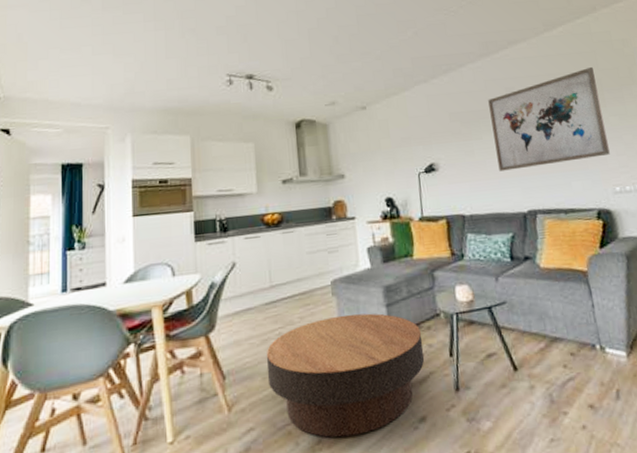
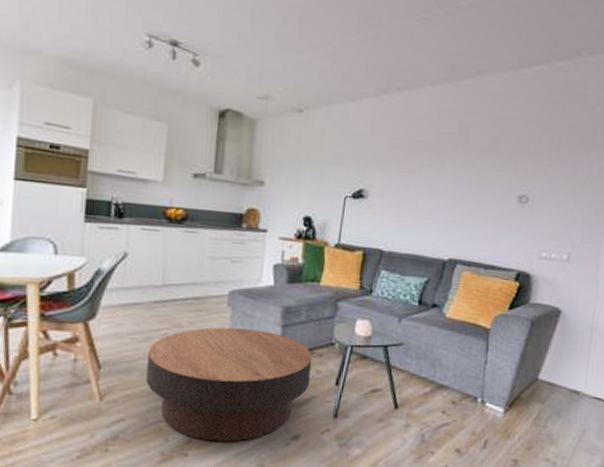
wall art: present [488,67,610,171] -> none [430,120,558,218]

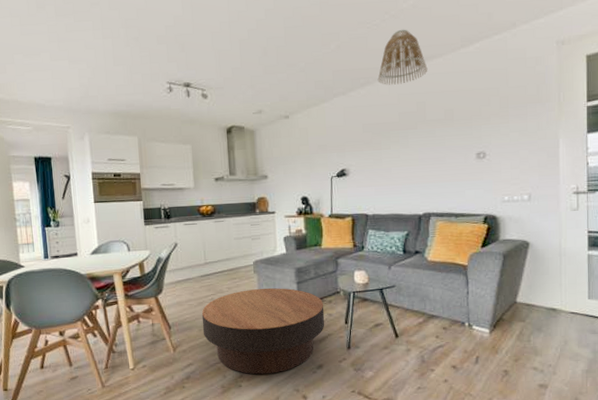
lamp shade: none [418,30,478,97] -> present [377,29,428,85]

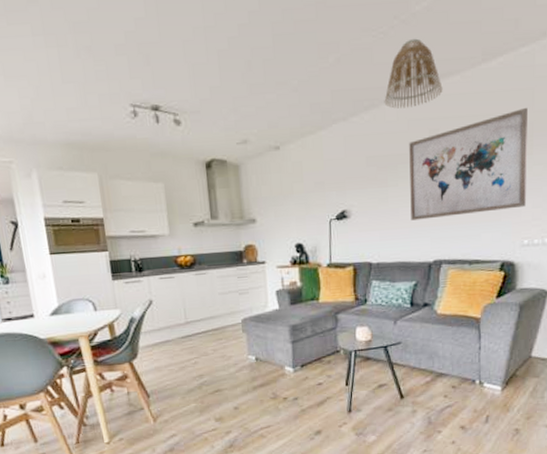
coffee table: present [201,287,325,375] -> none [184,348,324,444]
wall art: none [400,85,505,178] -> present [409,108,528,221]

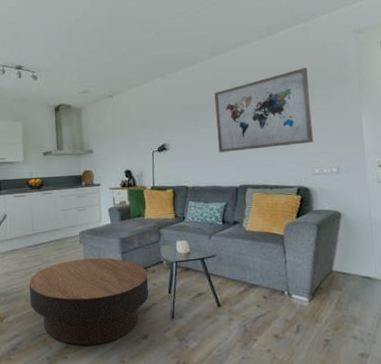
coffee table: none [184,348,324,444] -> present [29,257,149,346]
lamp shade: present [384,38,443,109] -> none [193,19,239,68]

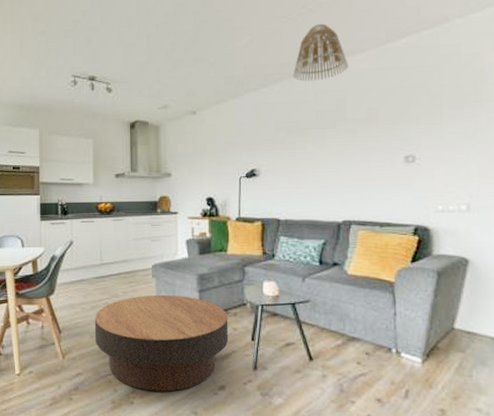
lamp shade: none [193,19,239,68] -> present [293,23,349,82]
wall art: present [214,68,313,153] -> none [317,82,438,181]

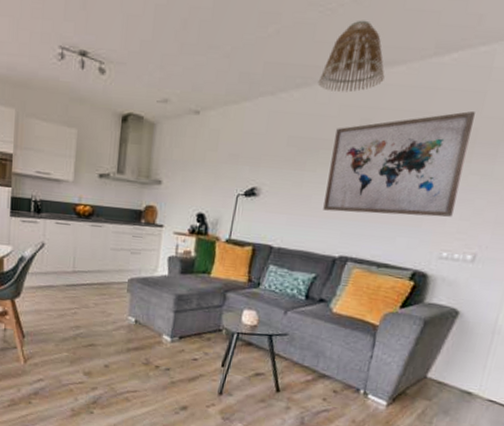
coffee table: present [94,294,229,392] -> none [59,309,201,406]
wall art: none [317,82,438,181] -> present [323,111,475,217]

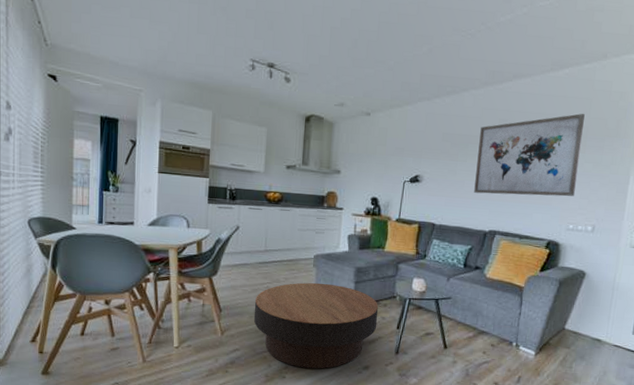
coffee table: none [59,309,201,406] -> present [253,282,379,369]
lamp shade: present [318,20,385,92] -> none [464,43,515,99]

